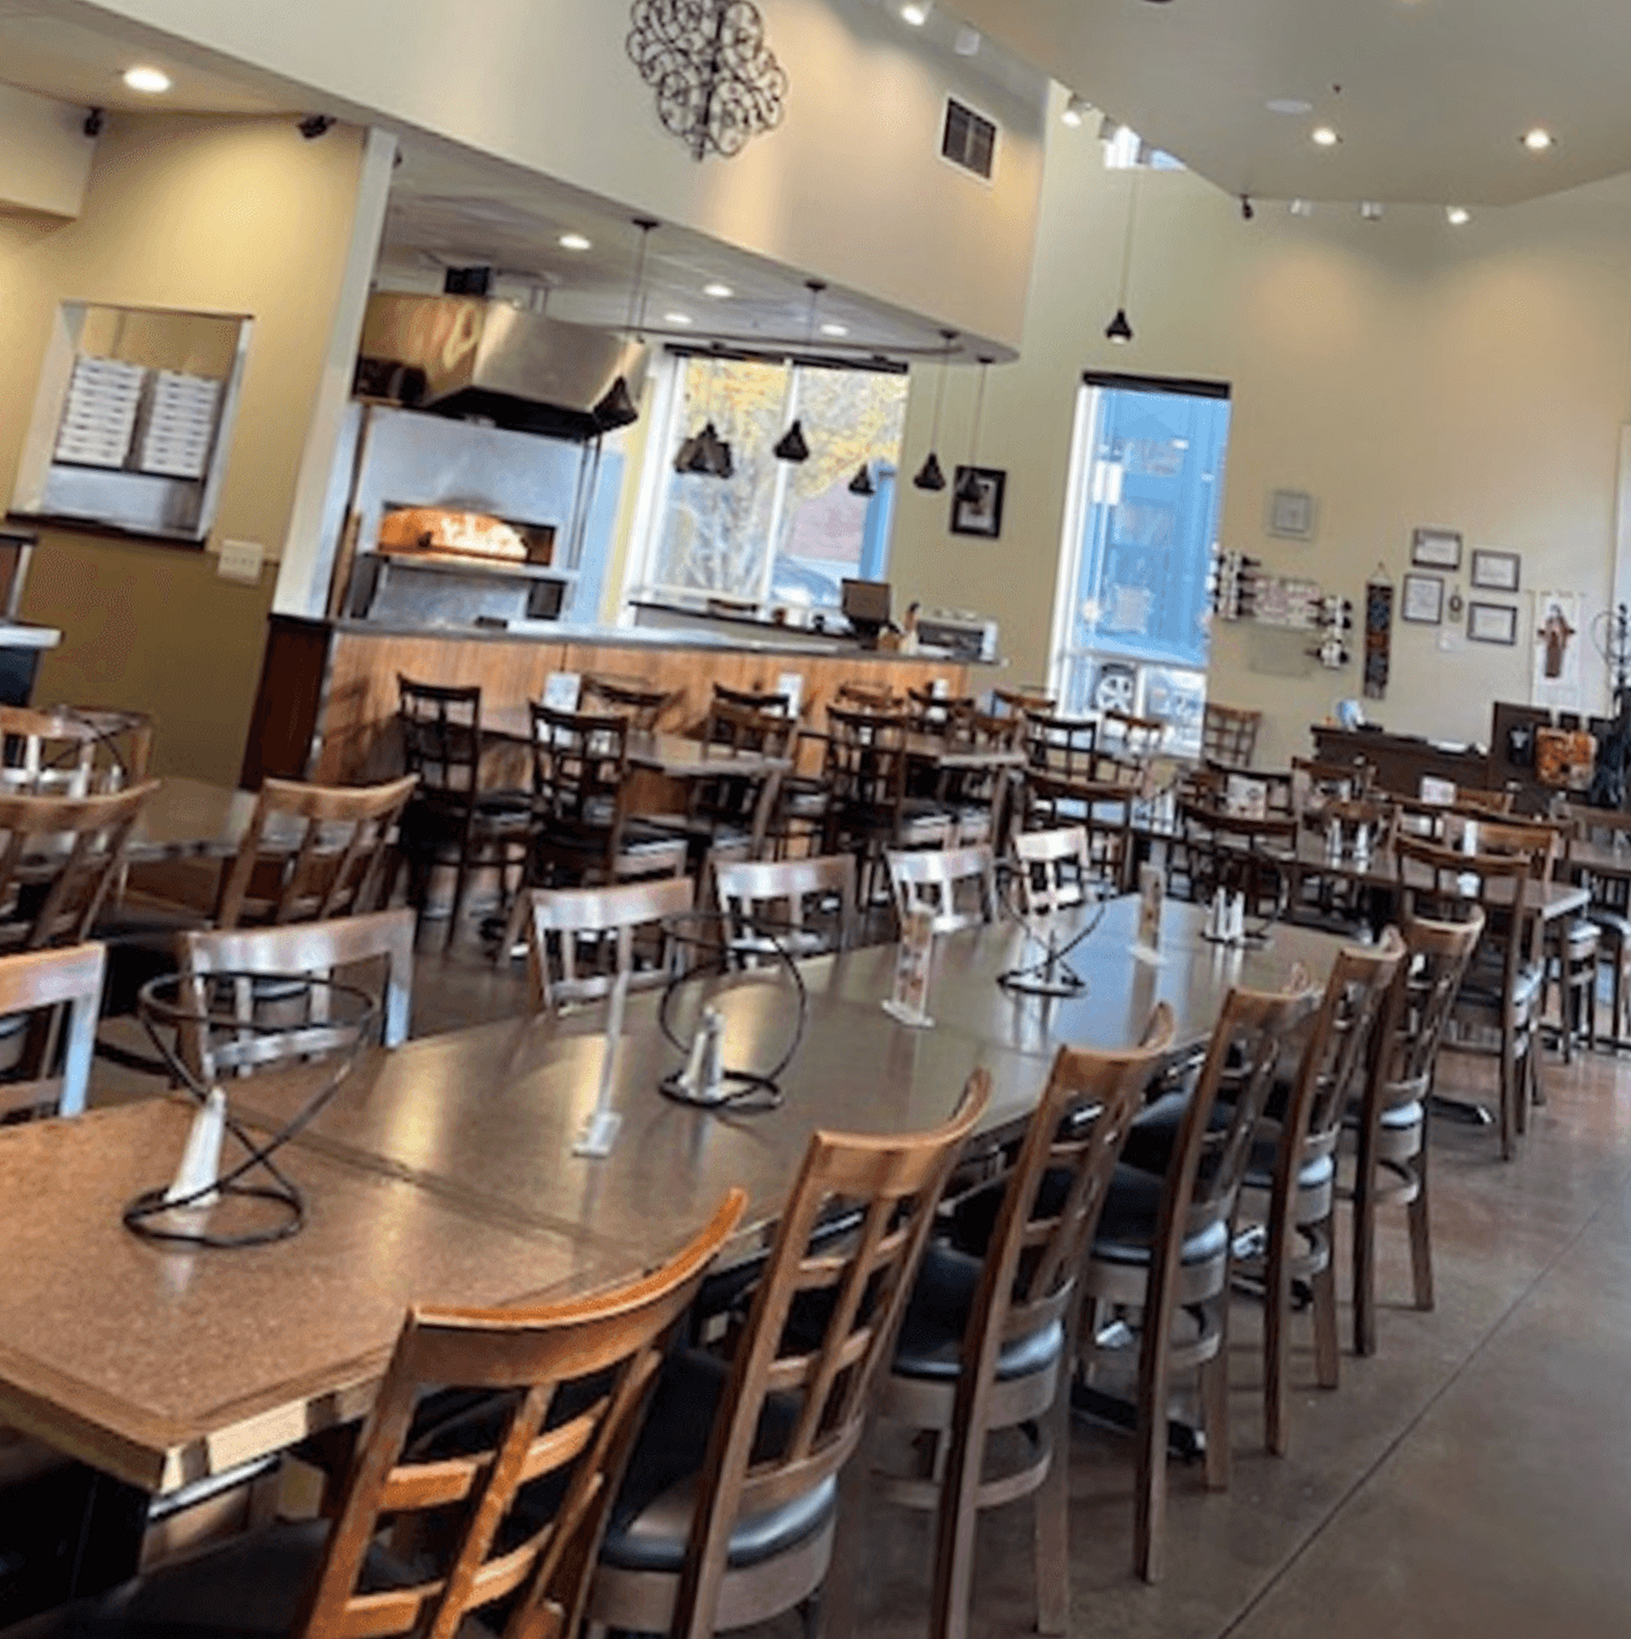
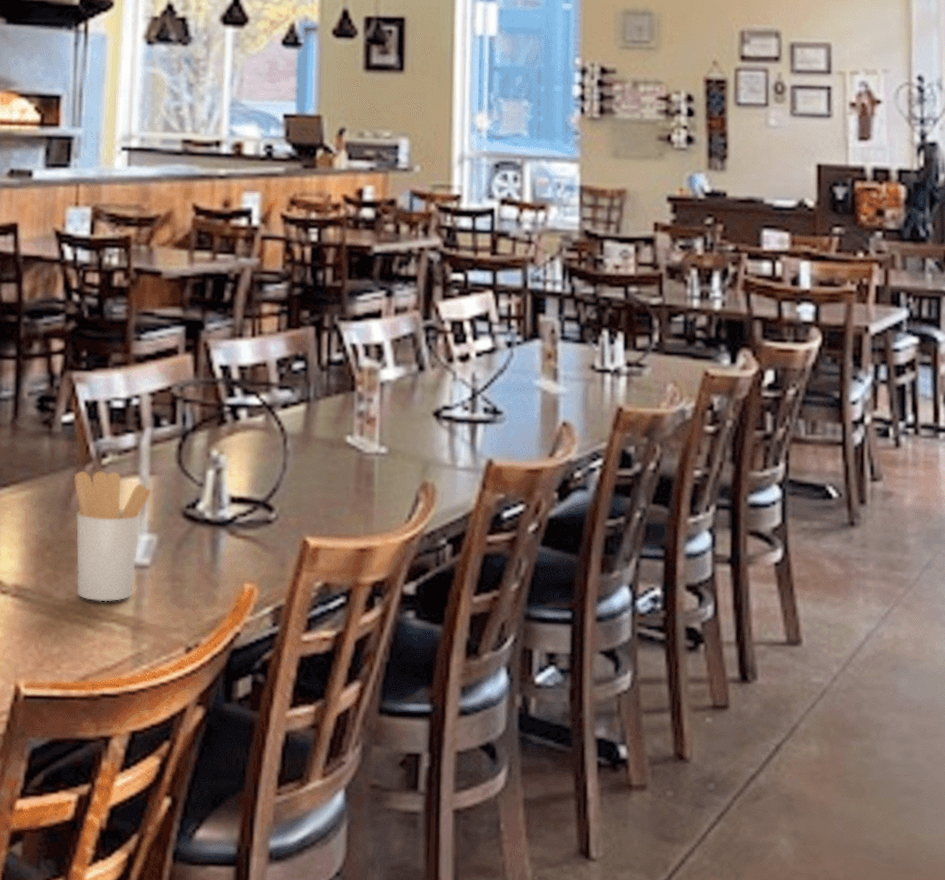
utensil holder: none [505,1021,621,1202] -> present [74,470,152,602]

